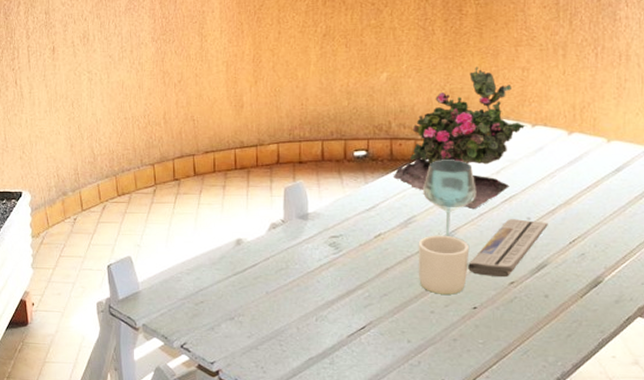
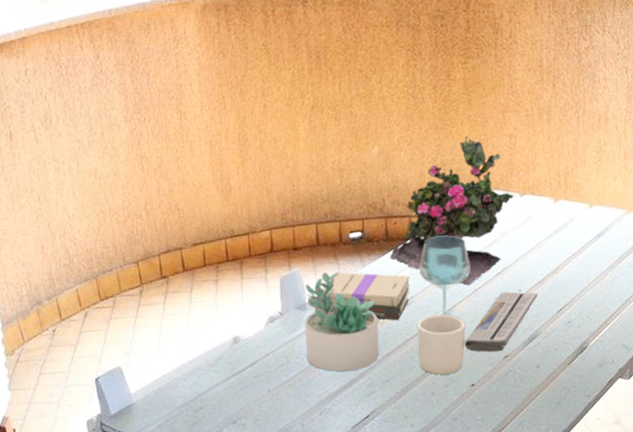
succulent plant: none [305,185,378,282] -> present [304,272,379,372]
books: none [325,187,413,238] -> present [322,272,410,321]

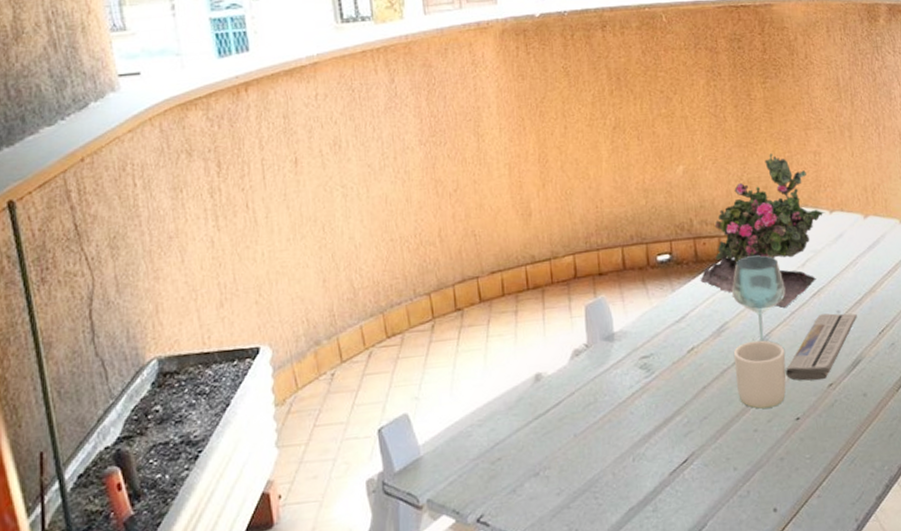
succulent plant: present [304,272,379,372] -> none [612,298,695,410]
books: present [322,272,410,321] -> none [631,297,724,350]

